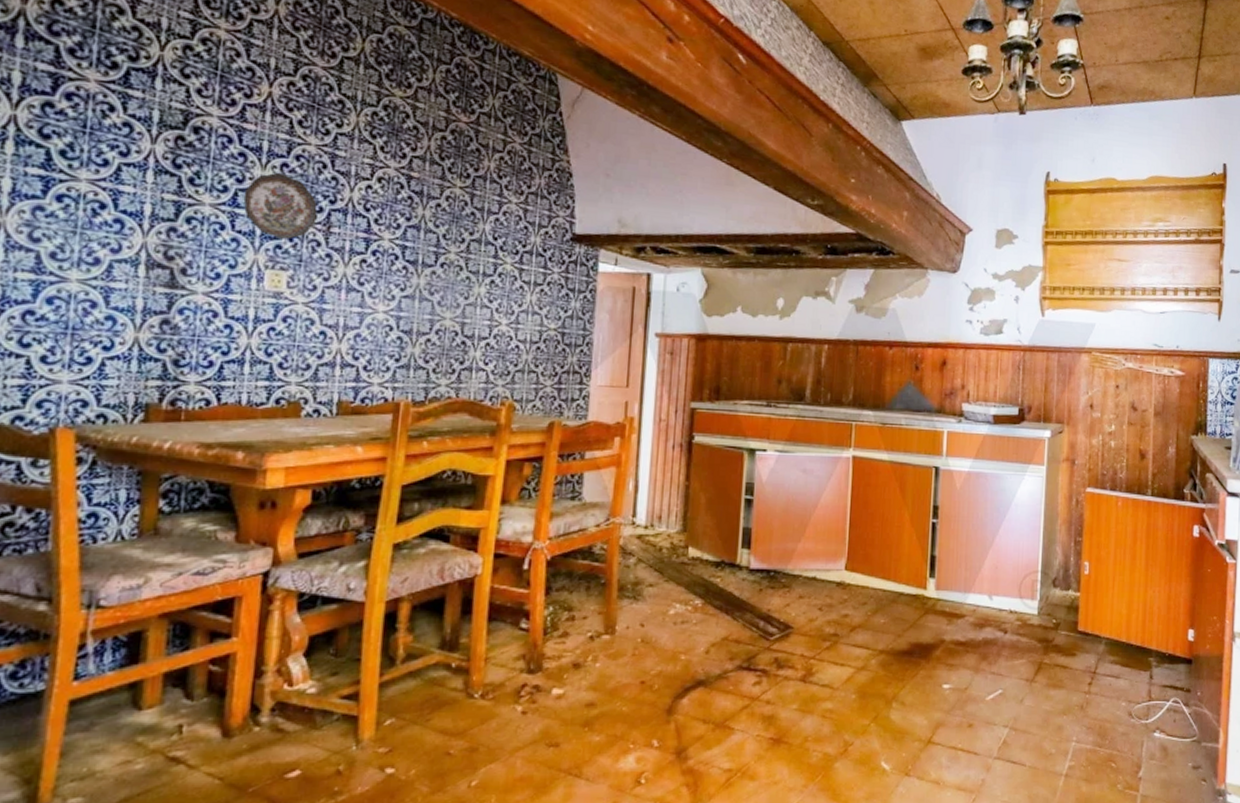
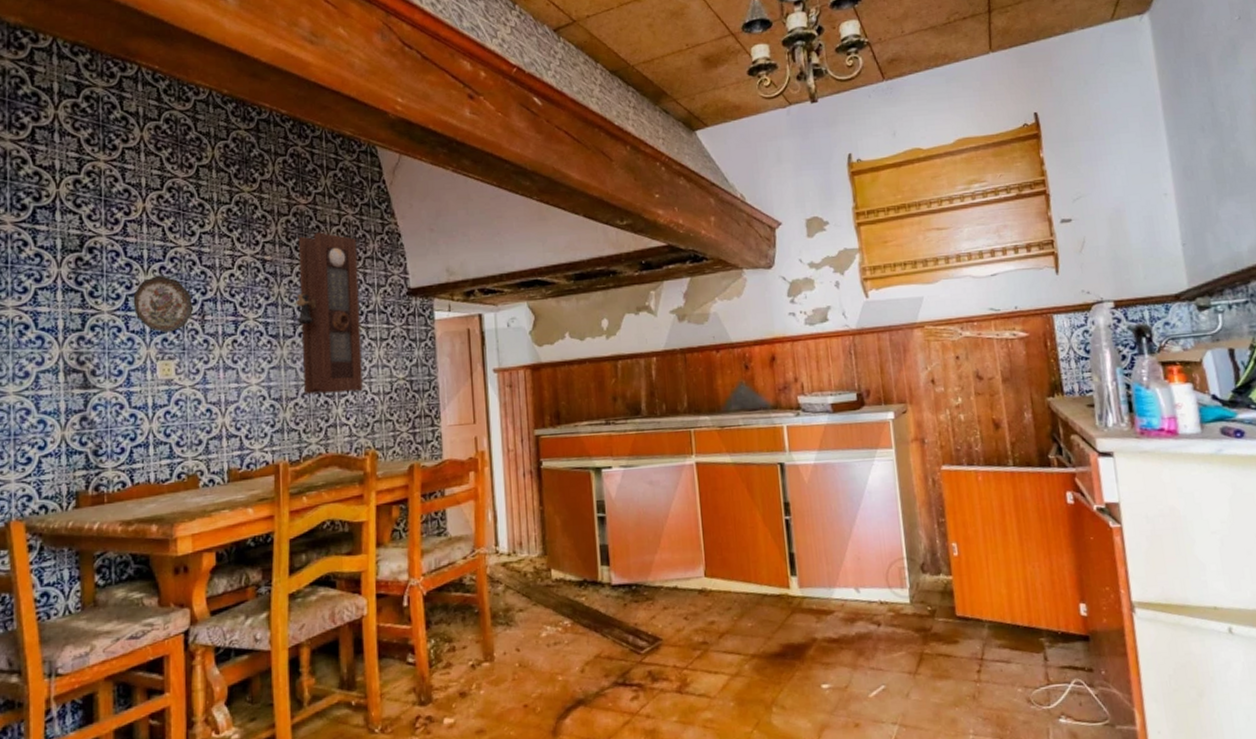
pendulum clock: none [439,156,521,336] -> present [296,232,363,395]

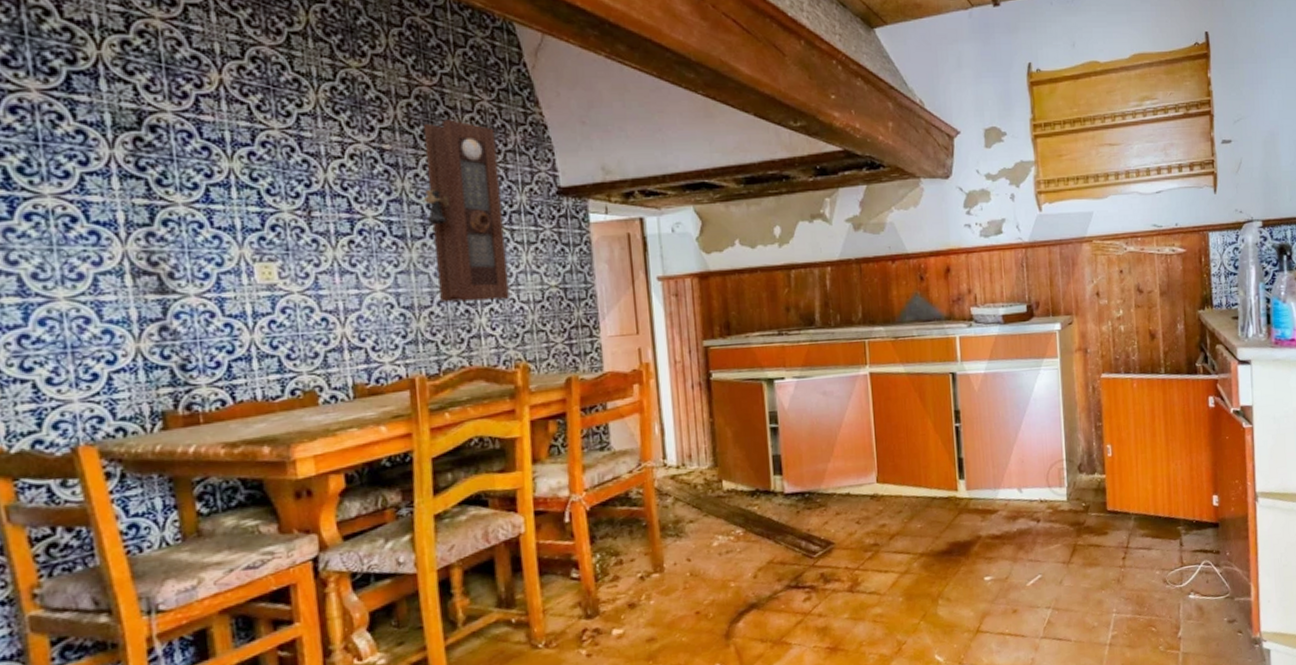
decorative plate: present [133,275,193,333] -> none [215,162,296,230]

